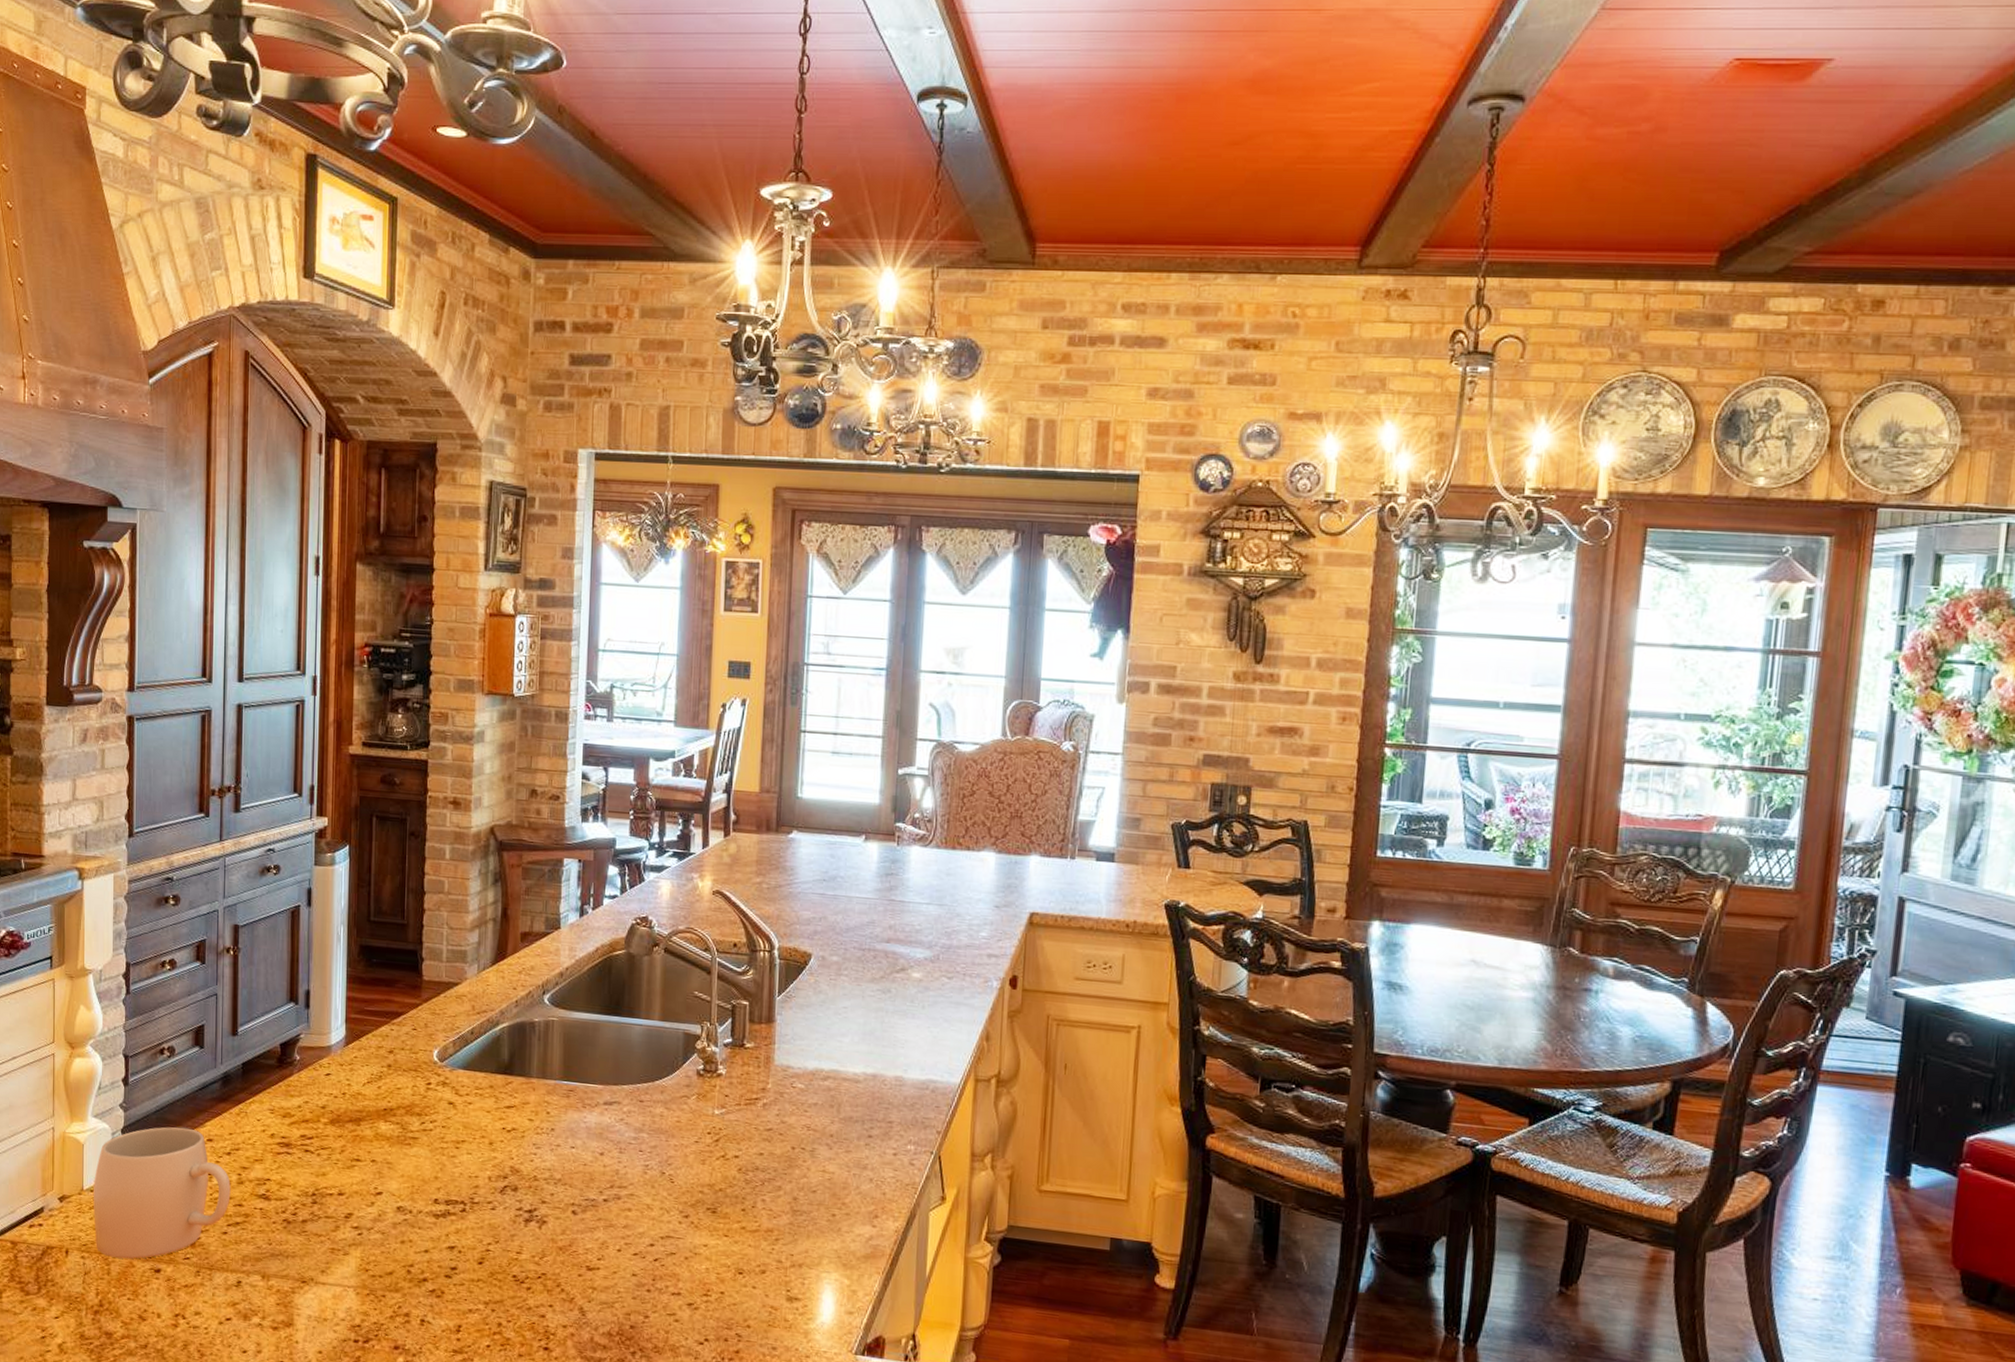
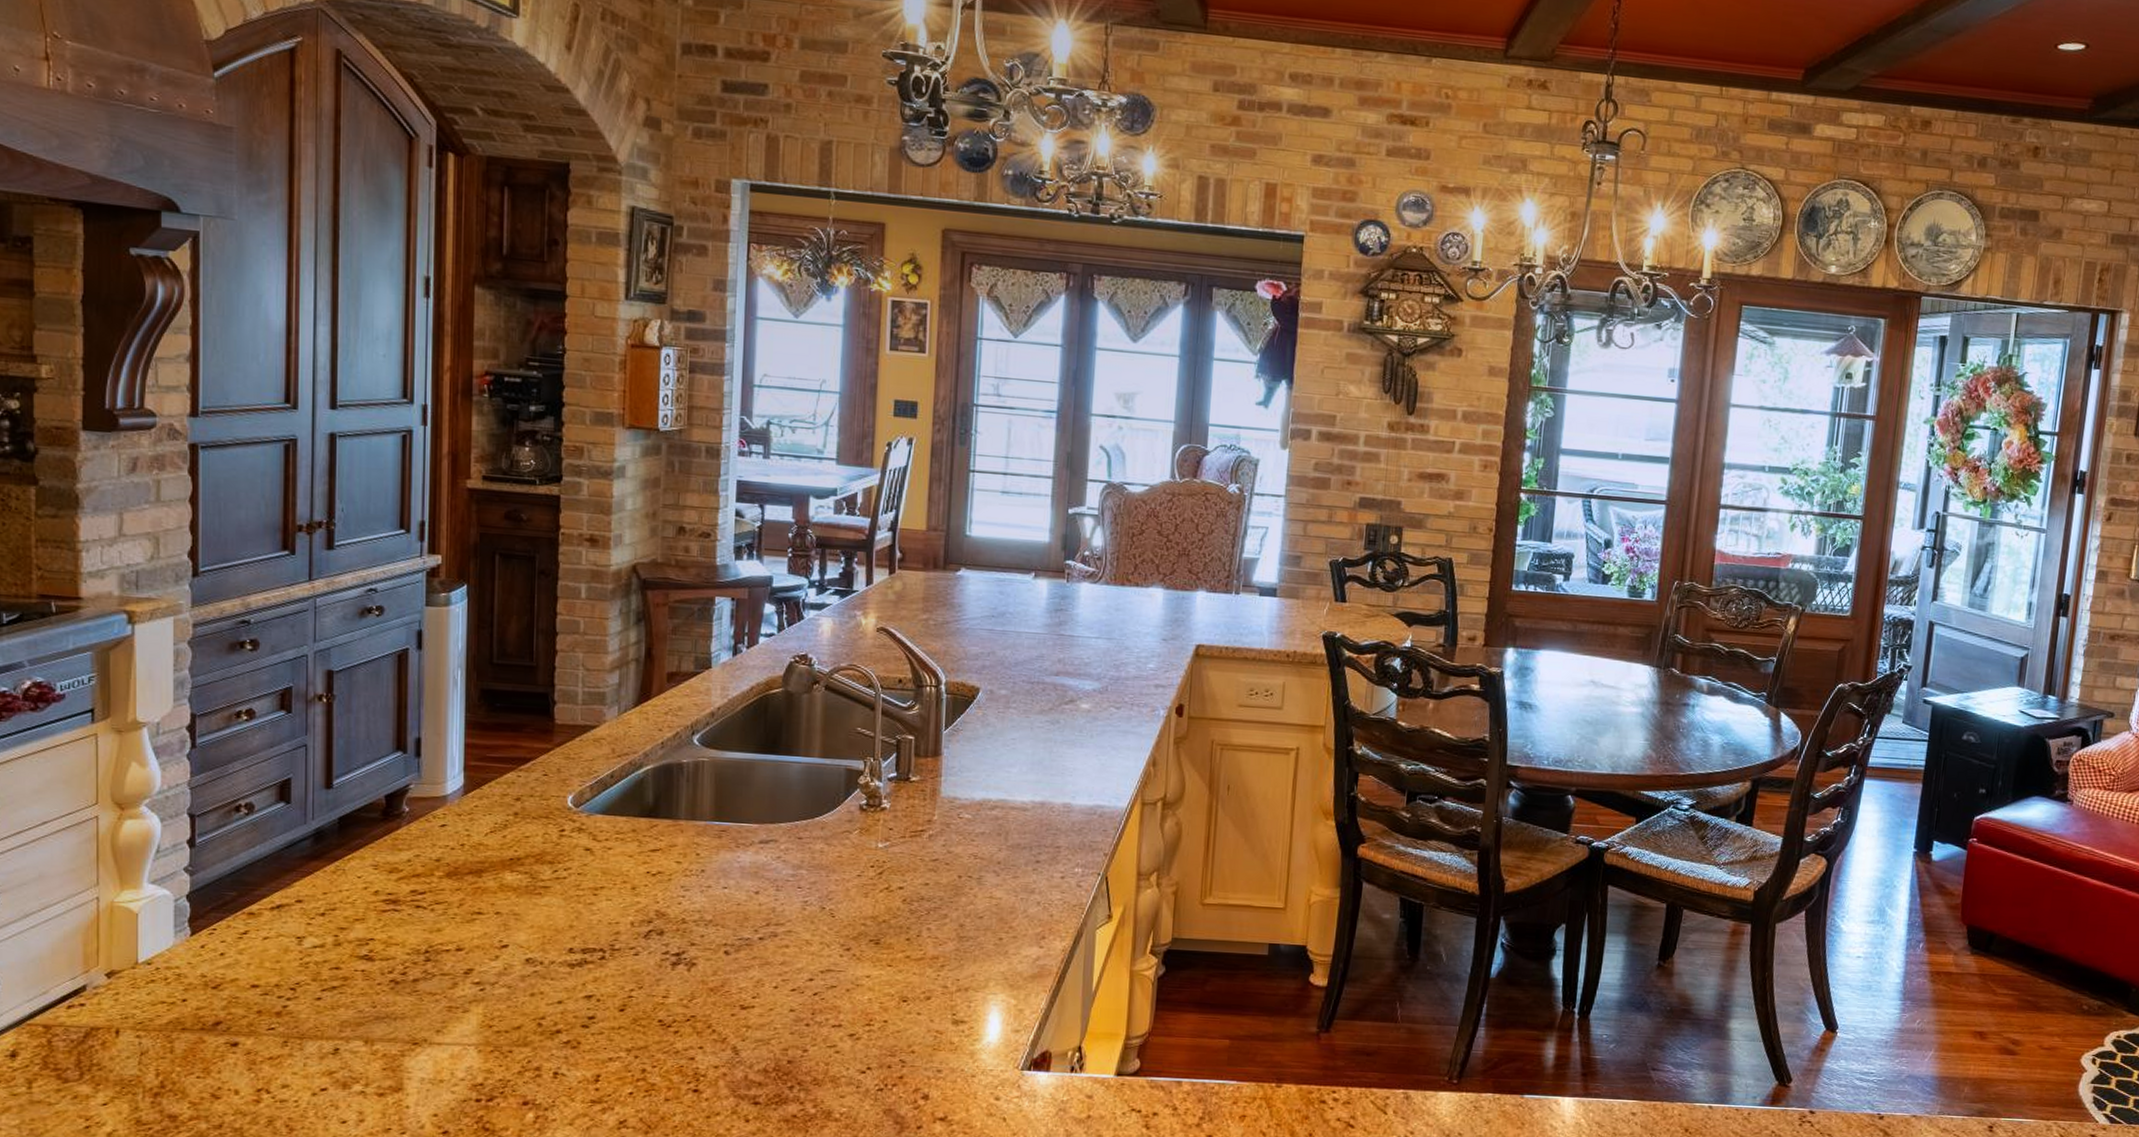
mug: present [92,1126,231,1259] -> none [150,889,326,1035]

